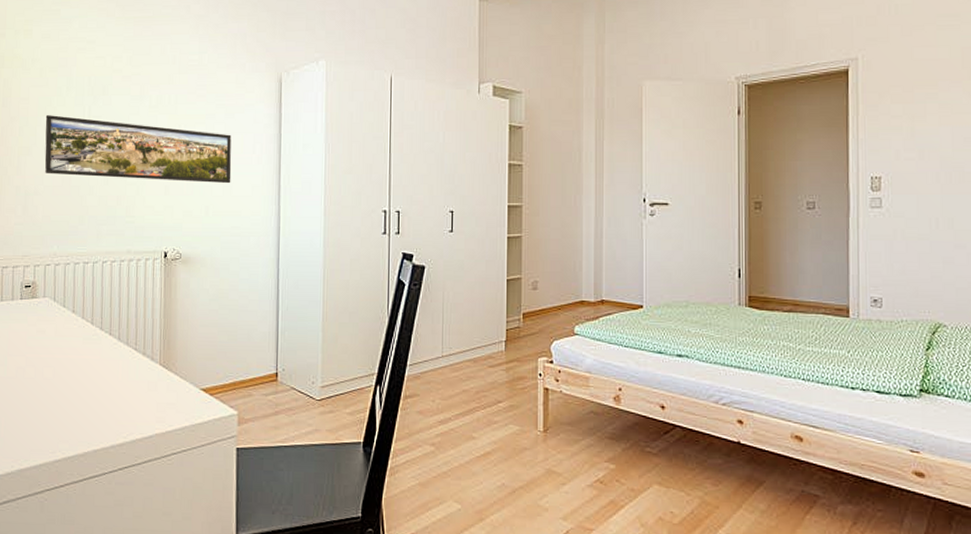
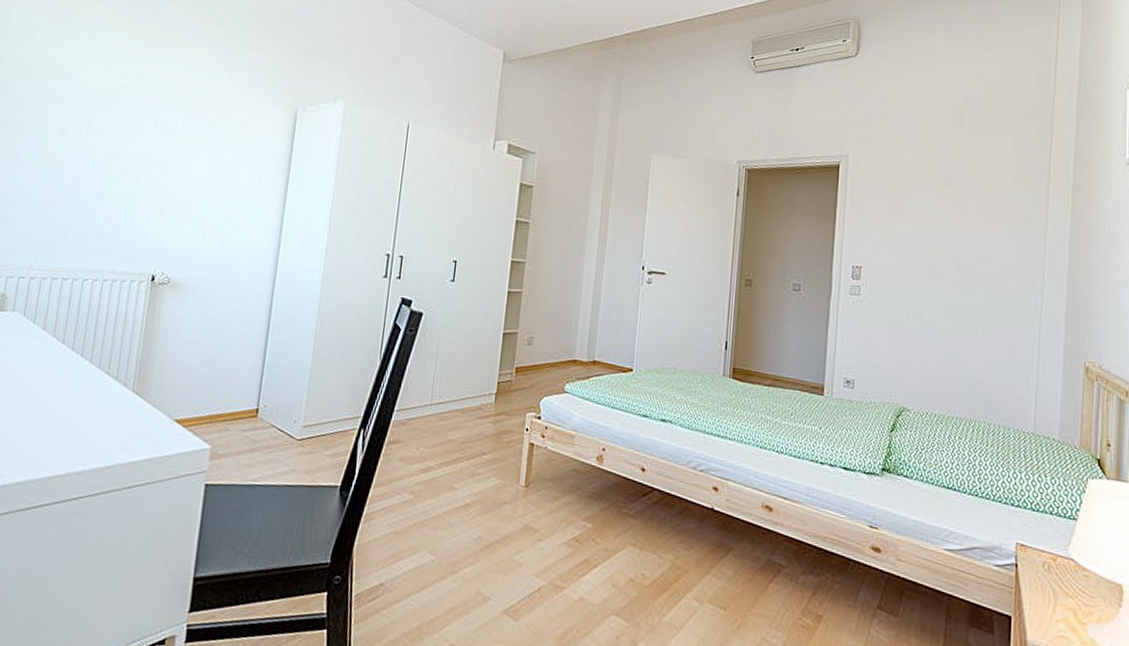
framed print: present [44,115,232,184] -> none [32,123,238,212]

